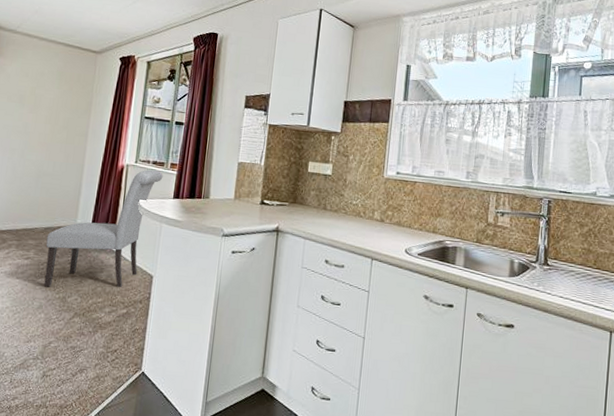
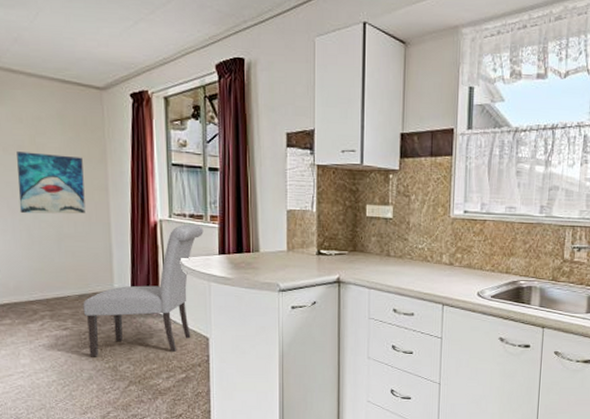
wall art: none [10,100,71,156] -> present [17,151,86,214]

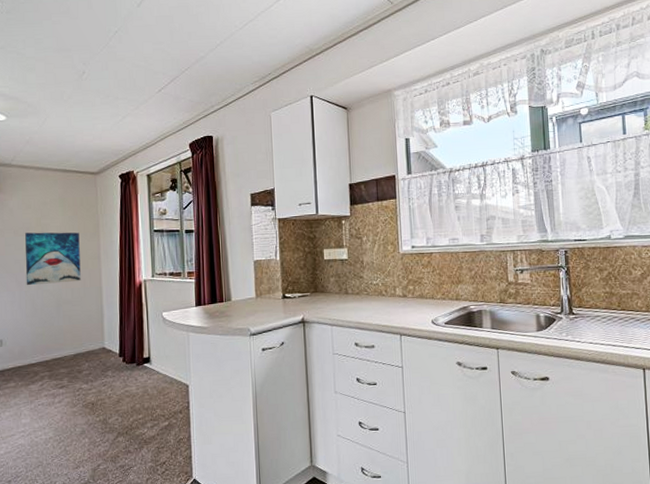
chair: present [83,224,204,357] -> none [77,281,182,412]

